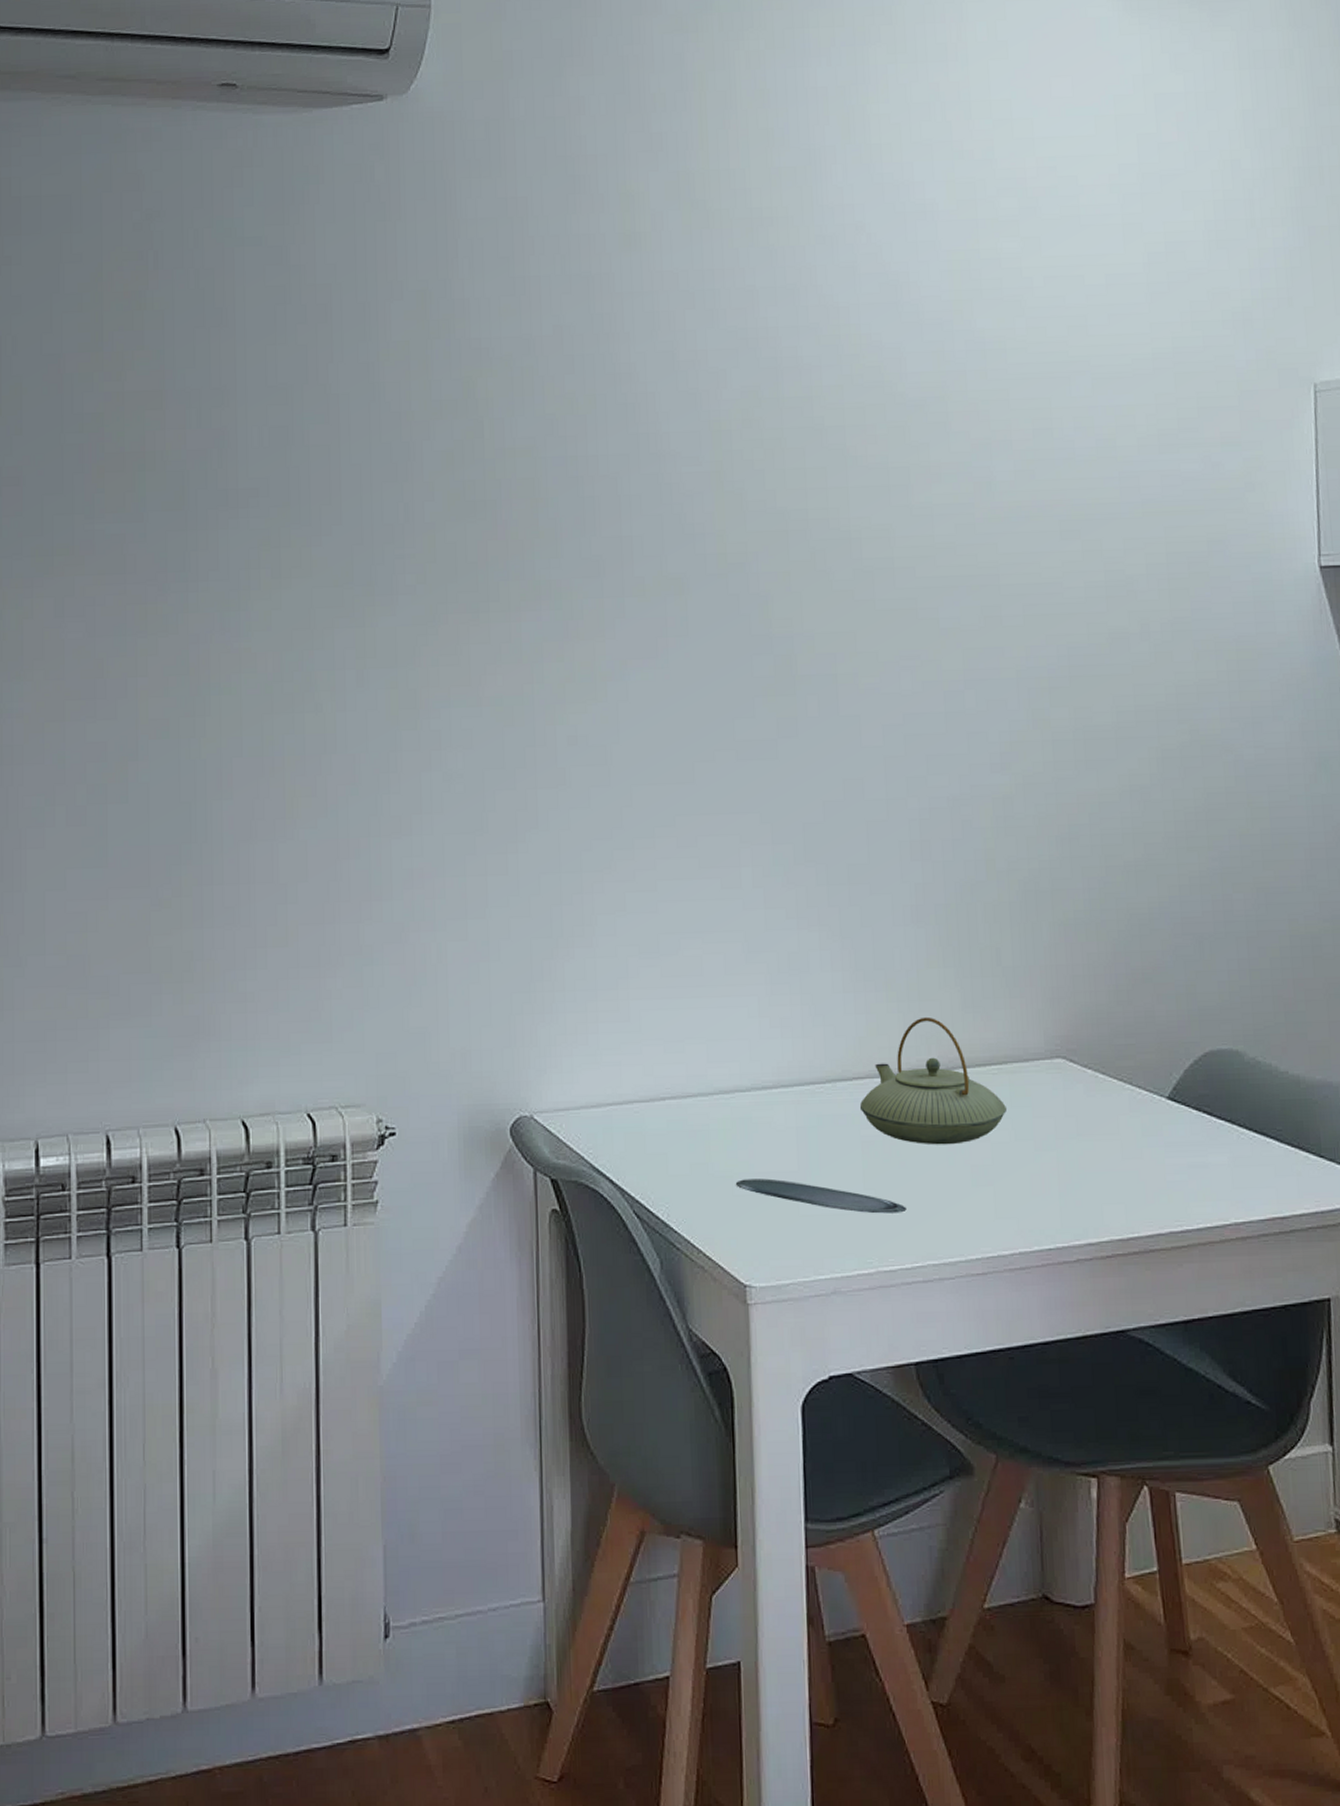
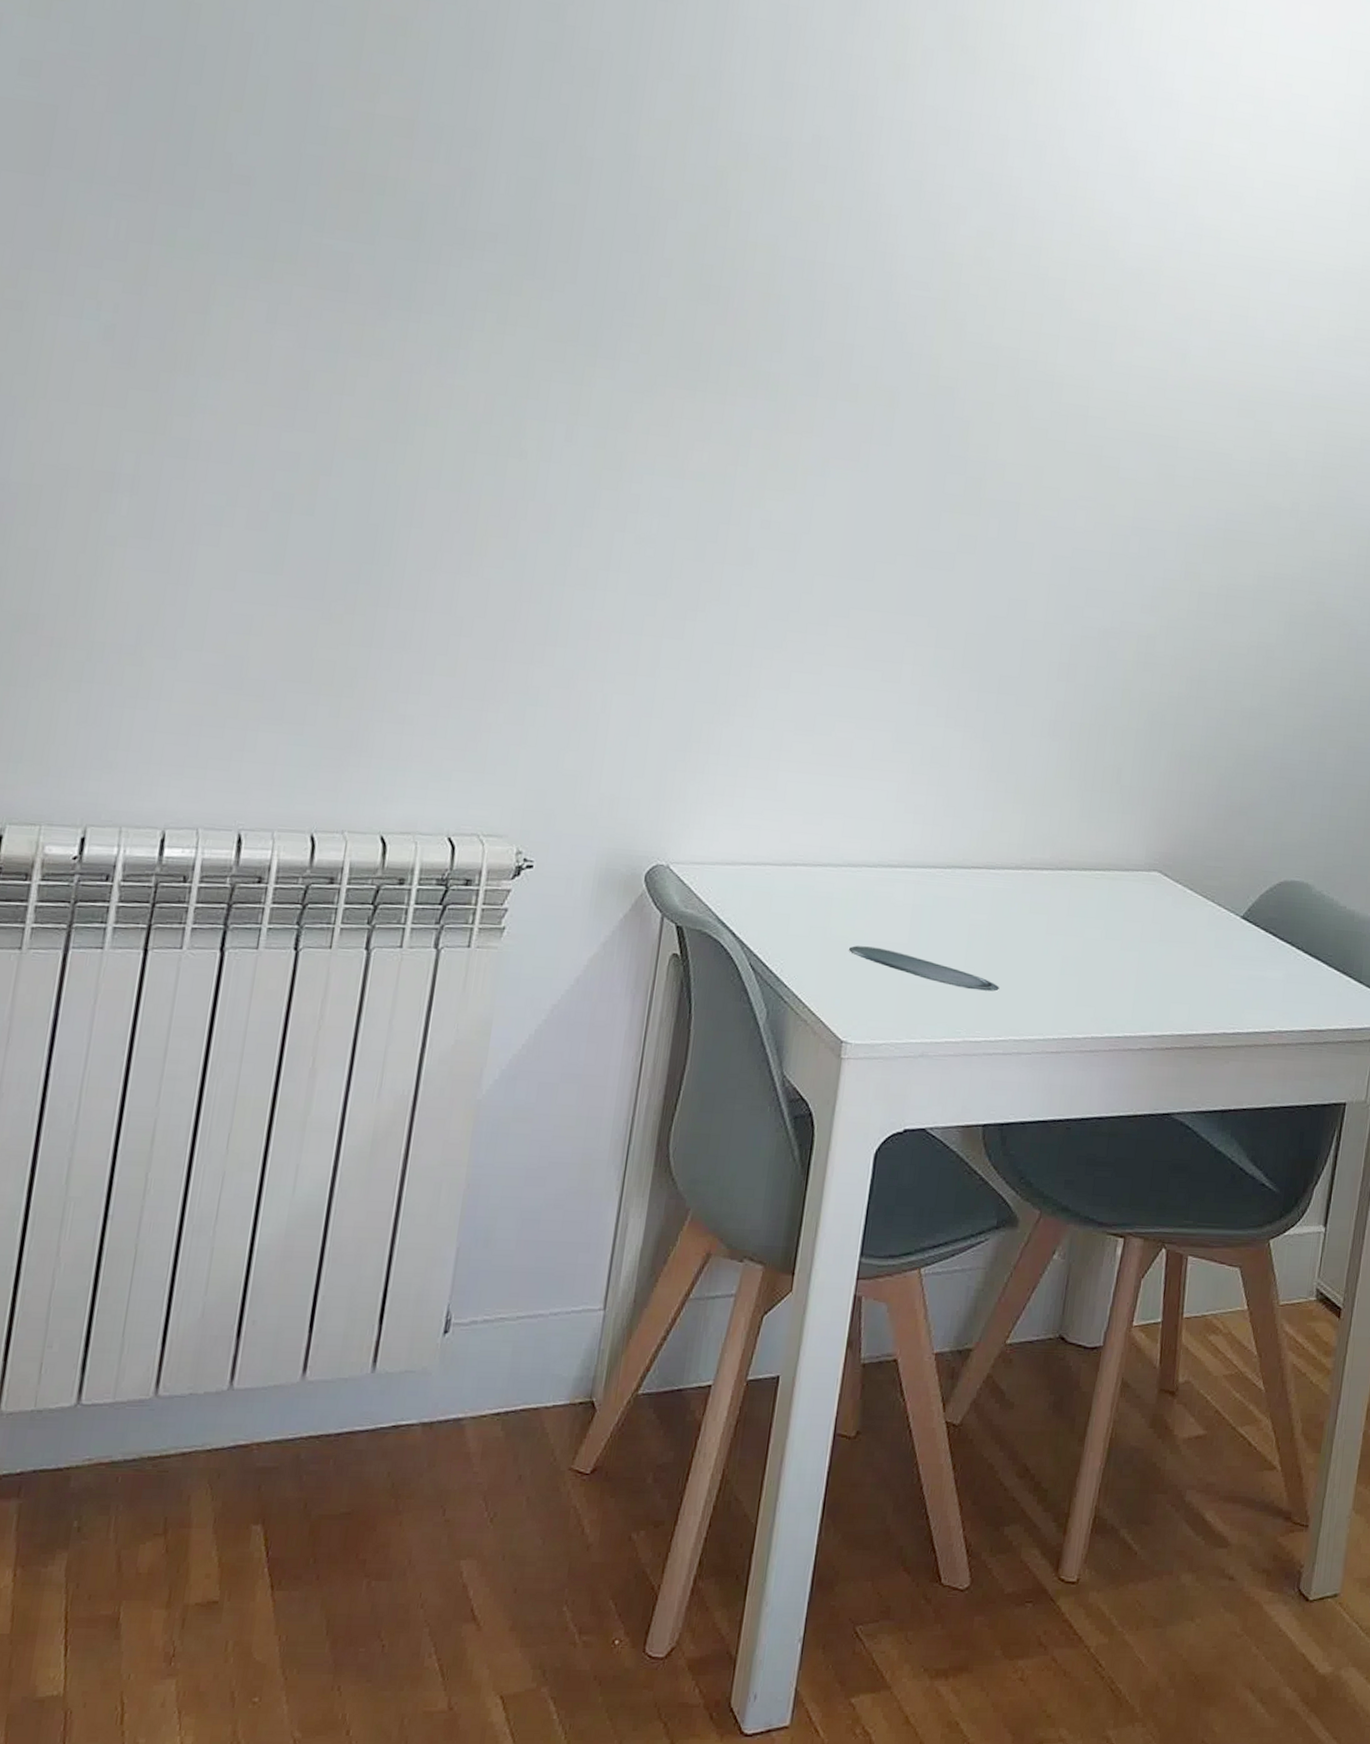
teapot: present [860,1016,1006,1145] -> none [973,820,1102,936]

